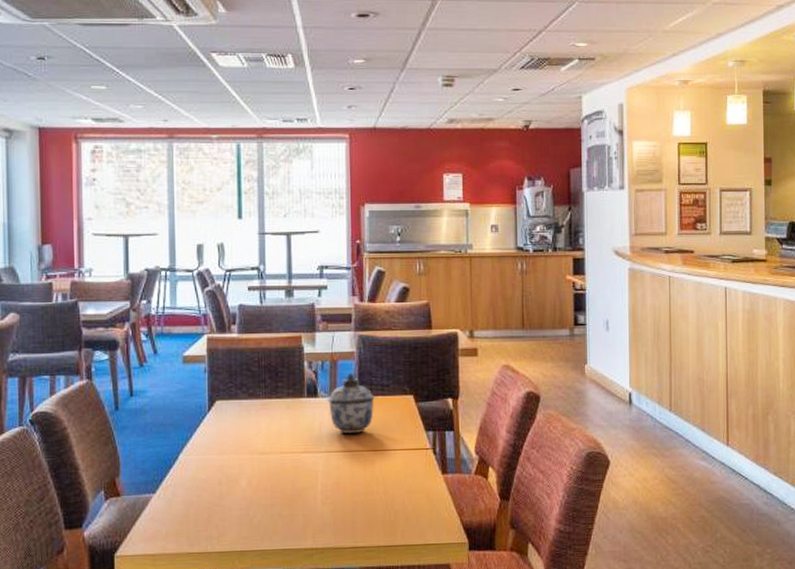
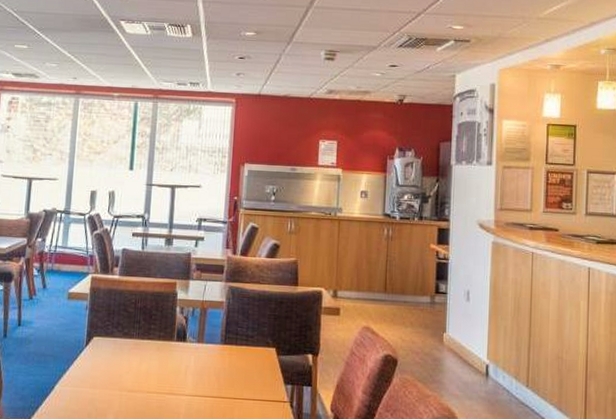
lidded jar: present [326,372,375,433] -> none [193,321,239,380]

